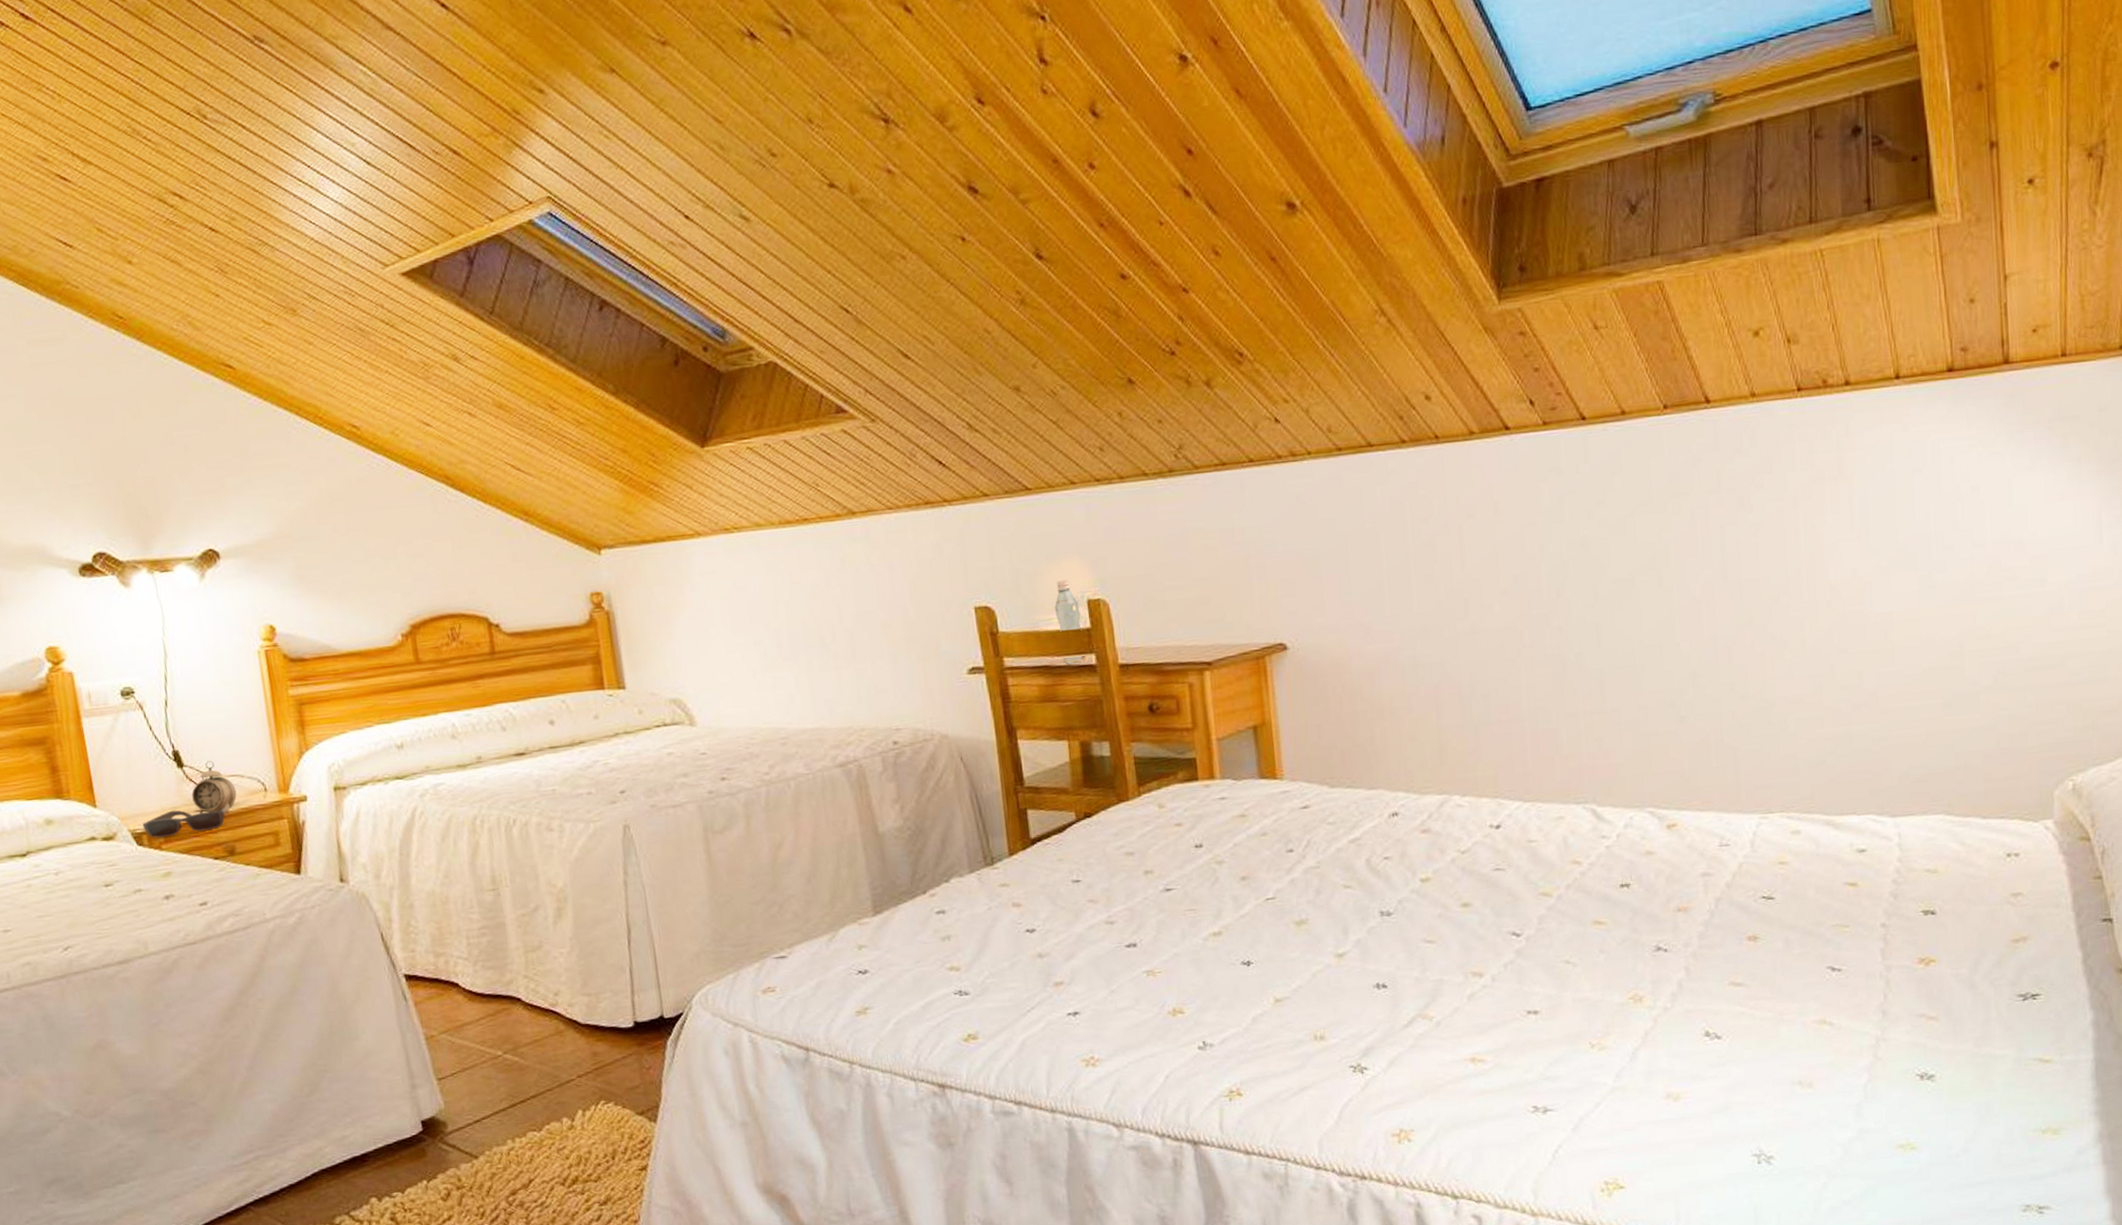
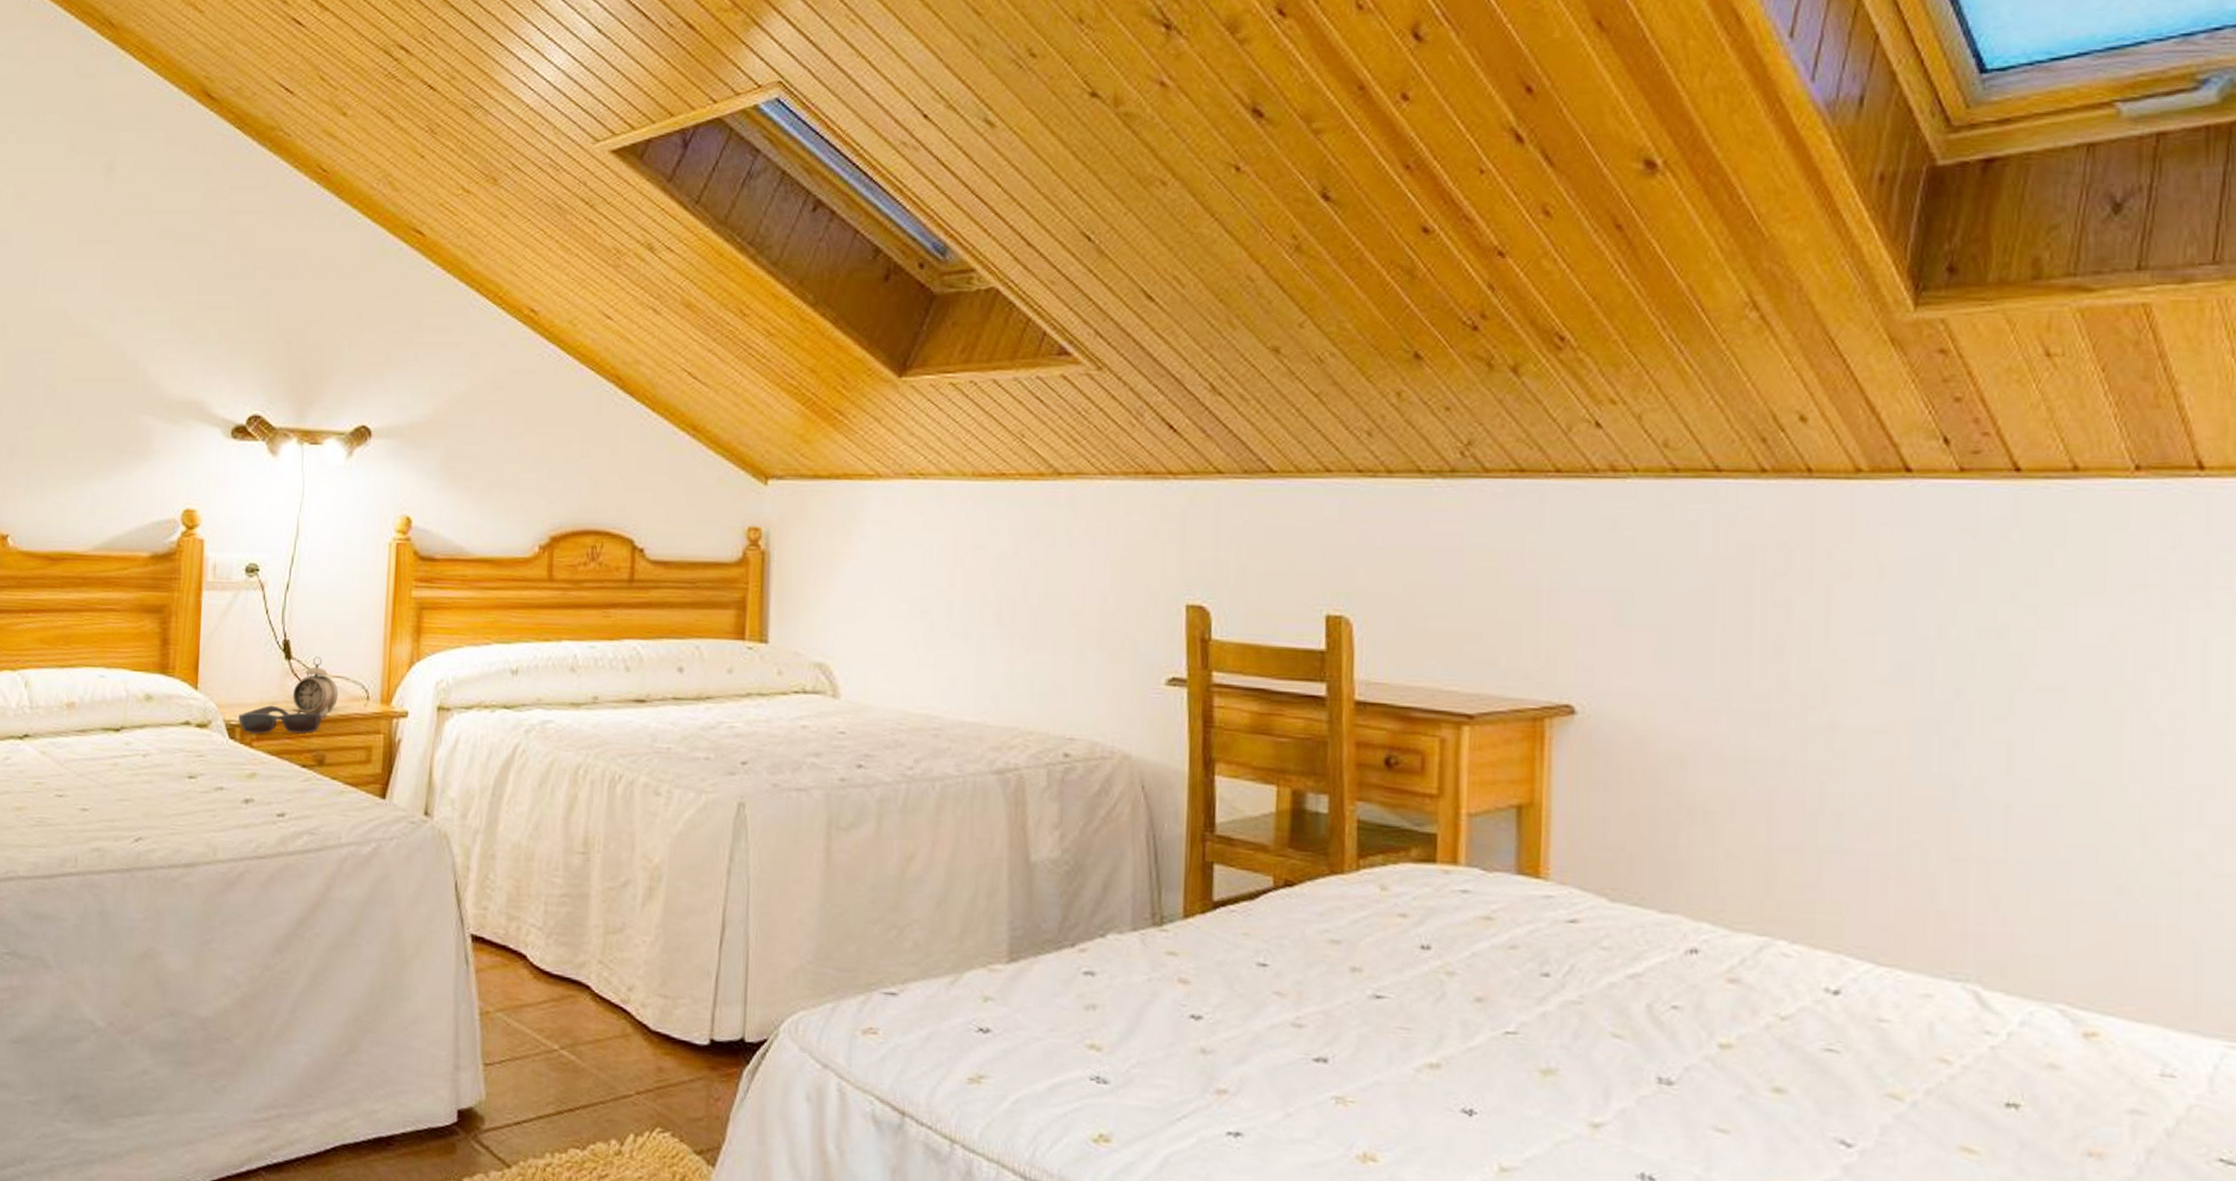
bottle: present [1054,580,1087,666] -> none [1283,587,1316,694]

